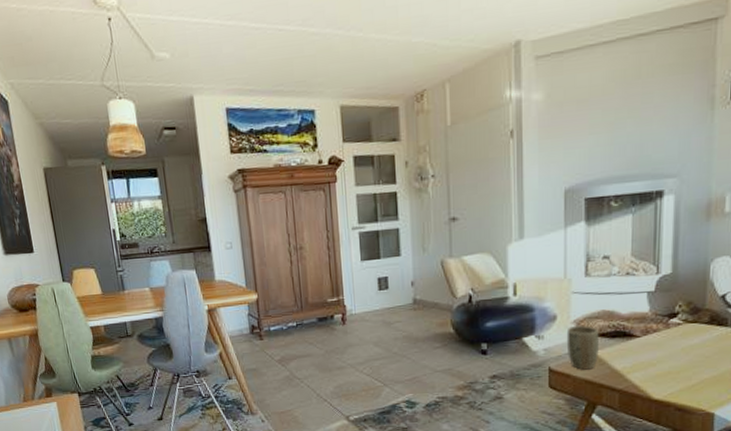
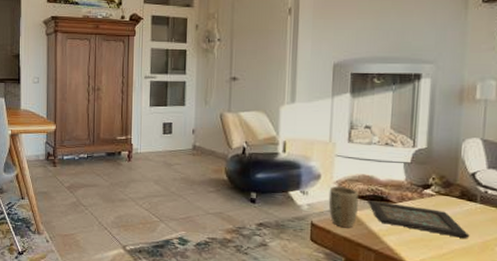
decorative tray: none [609,337,721,367] -> present [368,201,470,239]

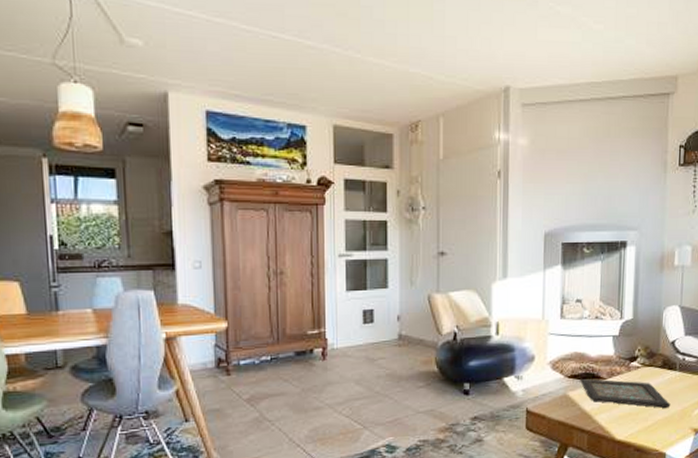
plant pot: present [328,186,359,228] -> none [542,367,571,411]

